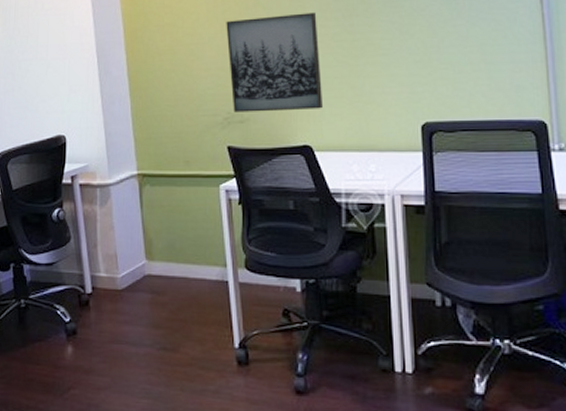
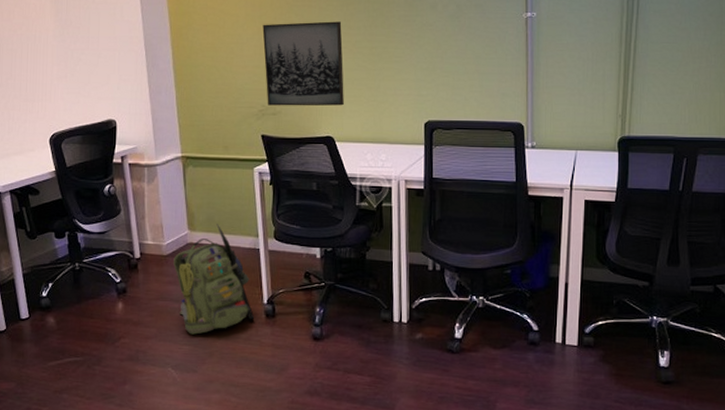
backpack: none [129,252,223,386] -> present [173,224,254,335]

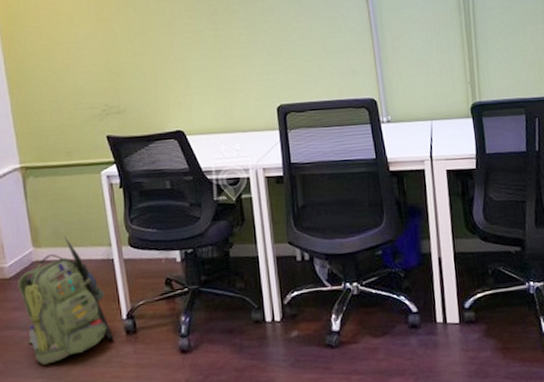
wall art: present [262,21,344,106] -> none [99,12,192,105]

